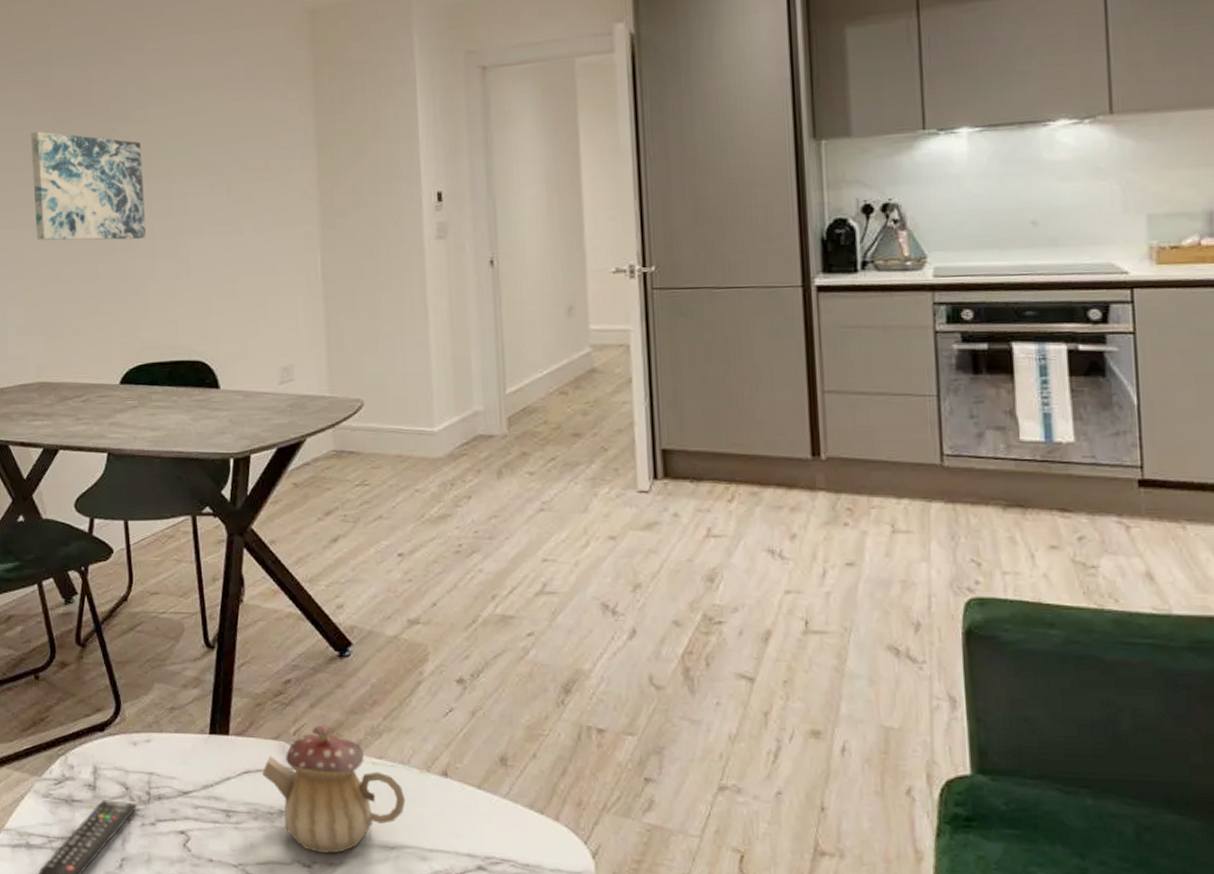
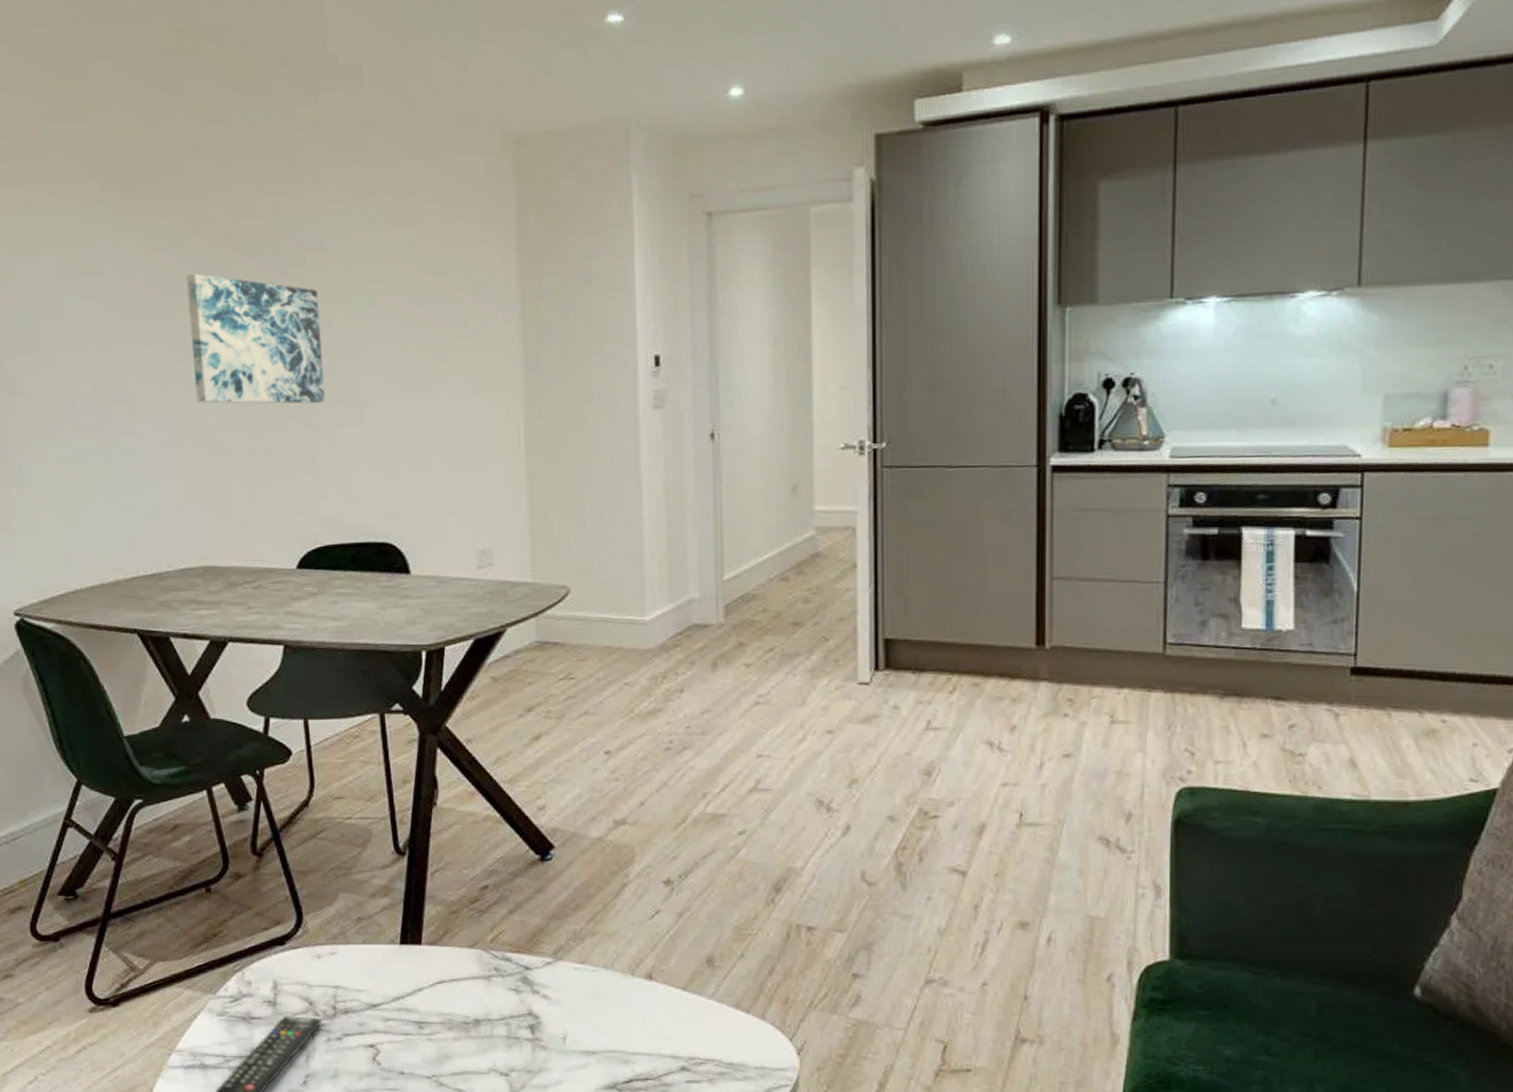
teapot: present [262,724,406,854] -> none [457,931,608,1061]

